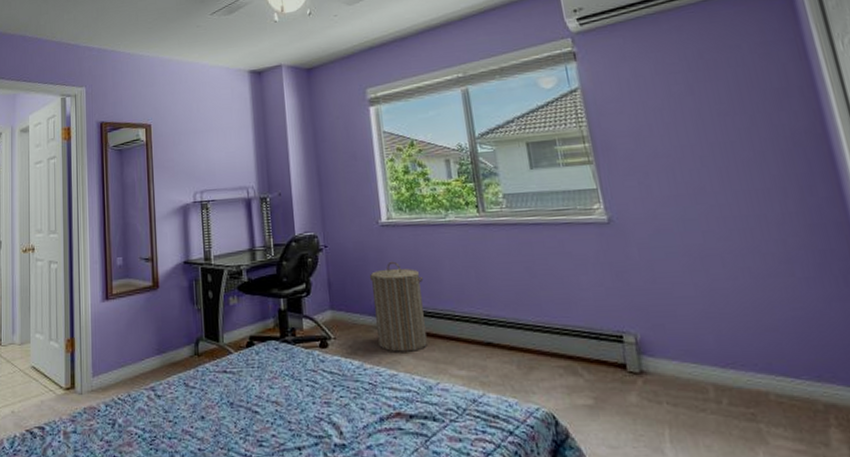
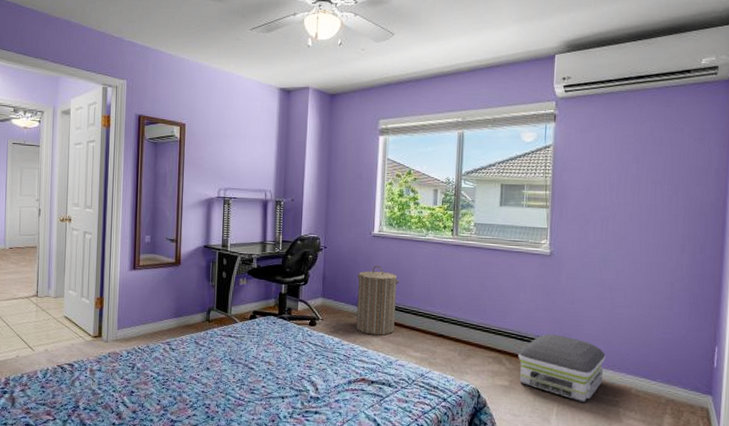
air purifier: none [597,326,725,419] -> present [518,334,606,402]

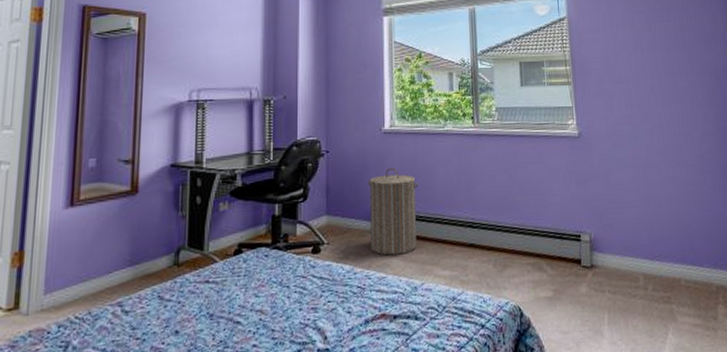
air purifier: present [518,334,606,402] -> none [559,226,651,304]

